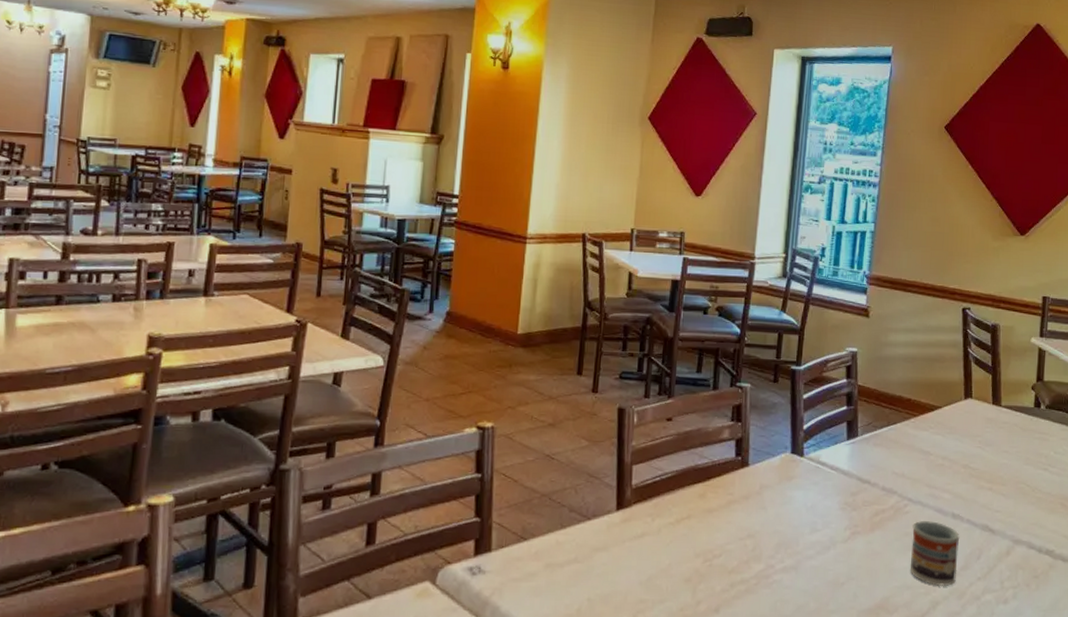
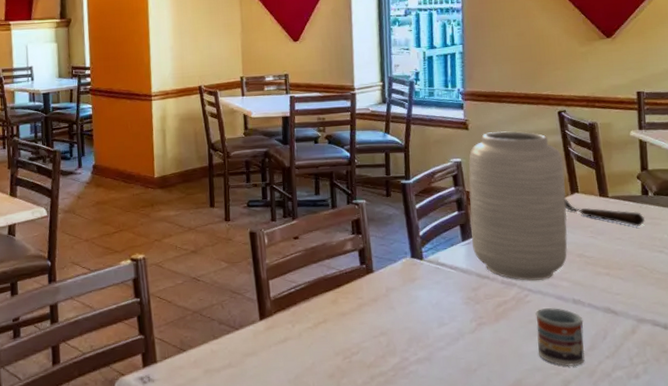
vase: none [857,322,962,491] -> present [468,131,568,281]
spoon: none [957,404,1034,440] -> present [565,199,646,227]

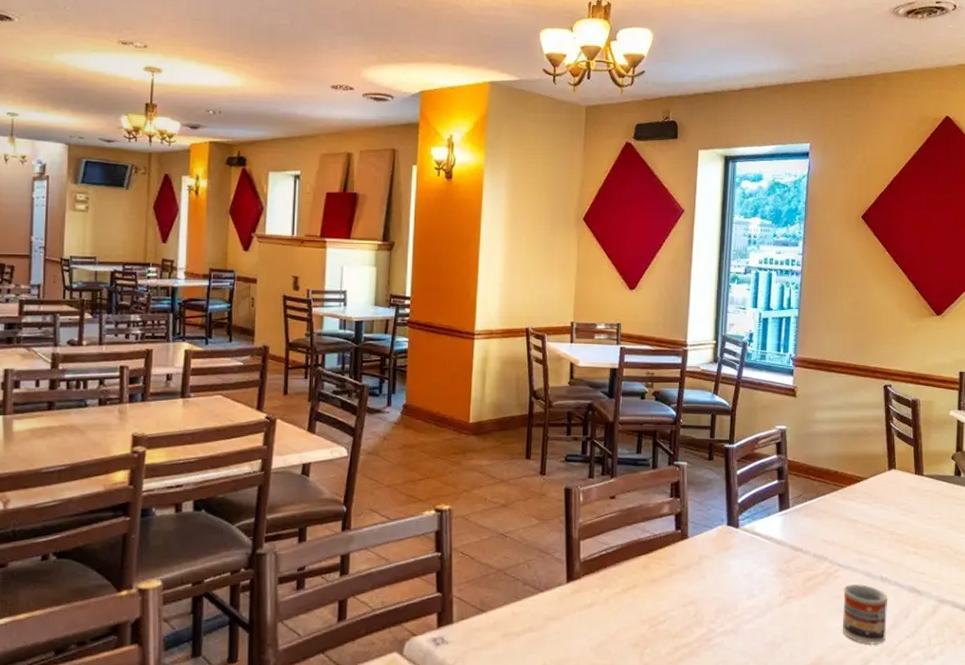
vase: present [468,131,568,281] -> none [788,400,885,556]
spoon: present [565,199,646,227] -> none [882,474,956,507]

